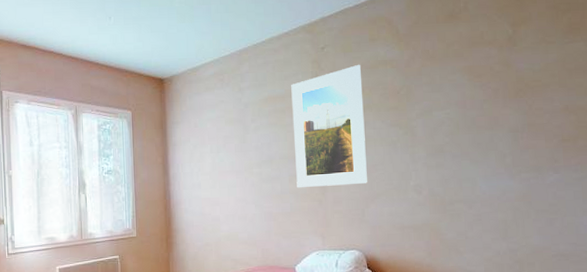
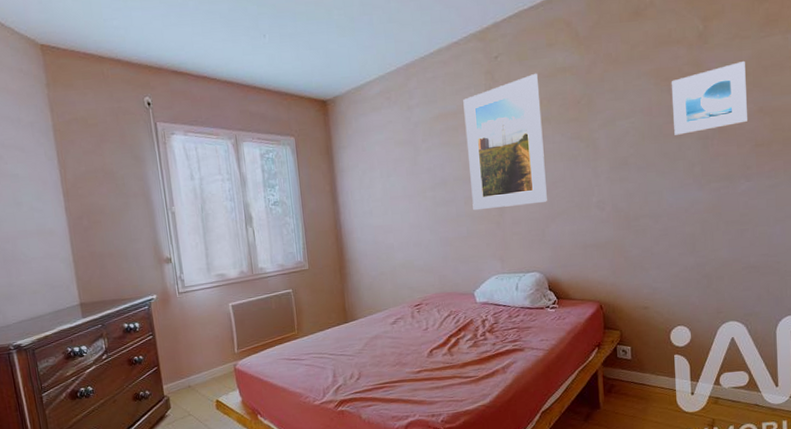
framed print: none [483,64,554,127] -> present [671,61,747,135]

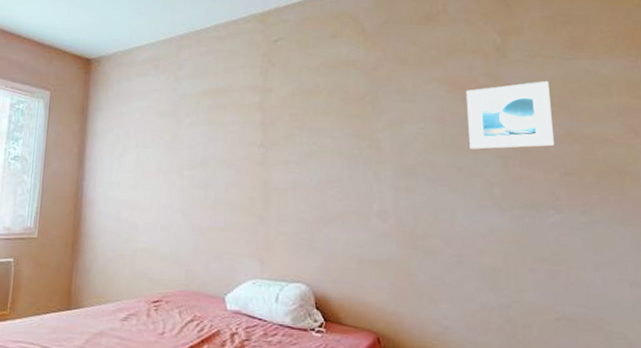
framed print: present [463,73,547,211] -> none [234,62,320,202]

